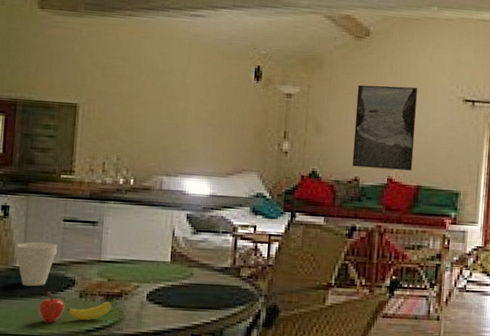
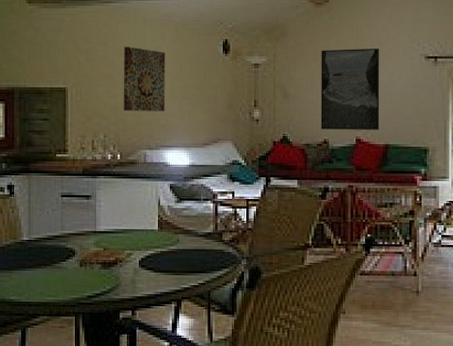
cup: present [16,241,58,287] -> none [22,216,58,258]
fruit: present [37,291,116,323] -> none [44,262,112,291]
wall art: none [140,64,192,137] -> present [123,47,166,112]

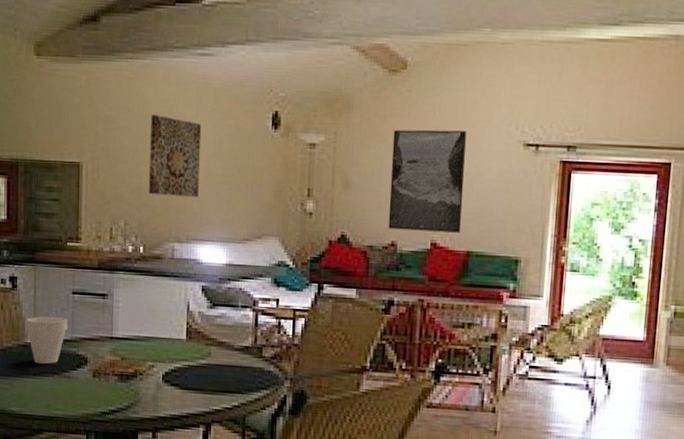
cup: none [22,216,58,258] -> present [26,316,68,365]

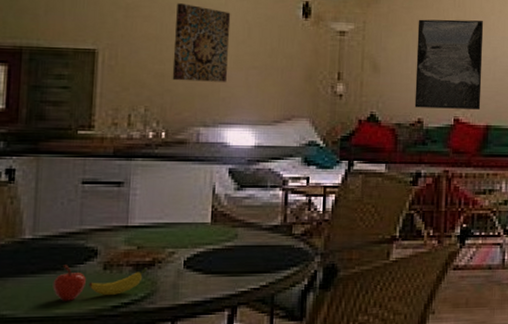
cup: present [26,316,68,365] -> none [24,208,76,261]
fruit: none [51,369,131,404] -> present [52,265,148,301]

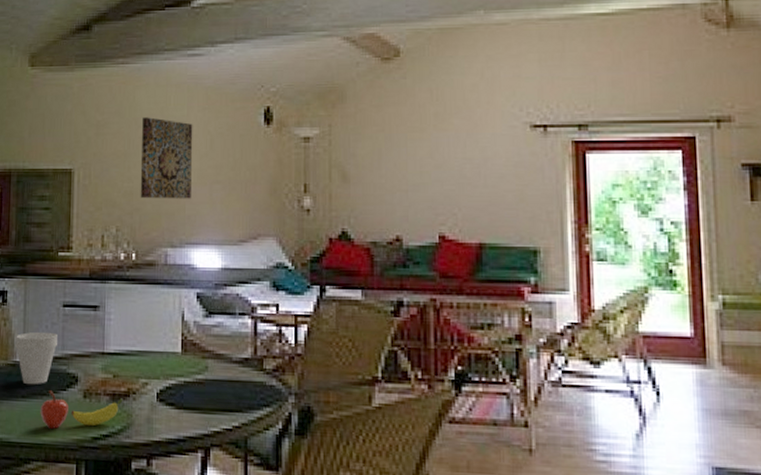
cup: none [24,208,76,261] -> present [15,331,58,385]
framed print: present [414,19,484,109] -> none [390,115,471,224]

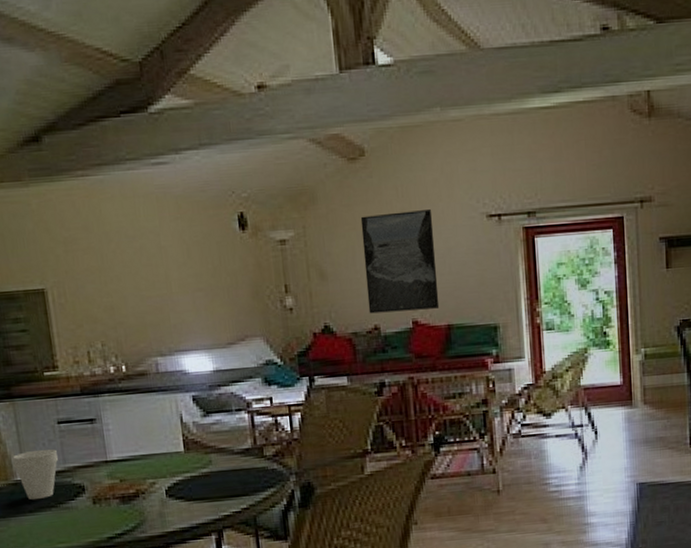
fruit: present [40,390,123,429] -> none [50,499,134,536]
wall art: present [140,117,193,199] -> none [112,230,175,312]
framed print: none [390,115,471,224] -> present [360,210,440,314]

